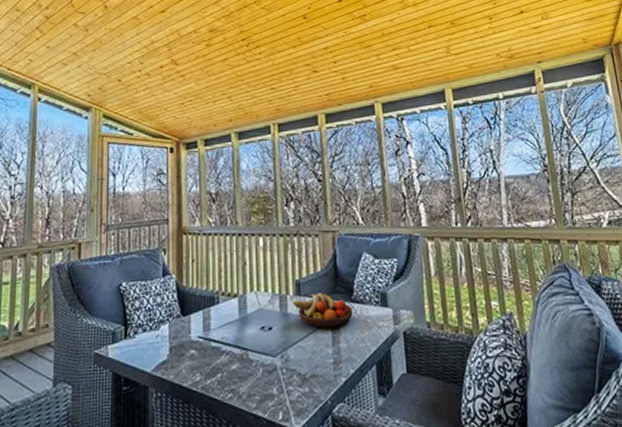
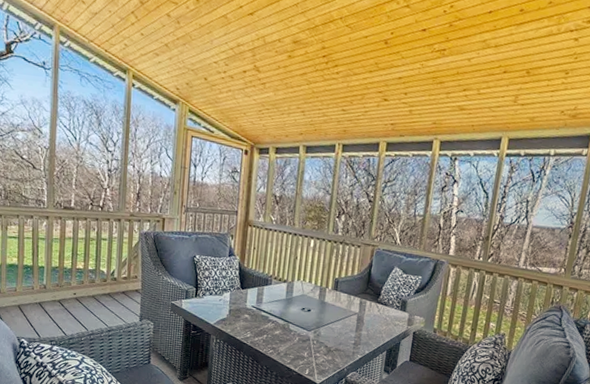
fruit bowl: present [292,293,353,329] -> none [329,290,377,319]

